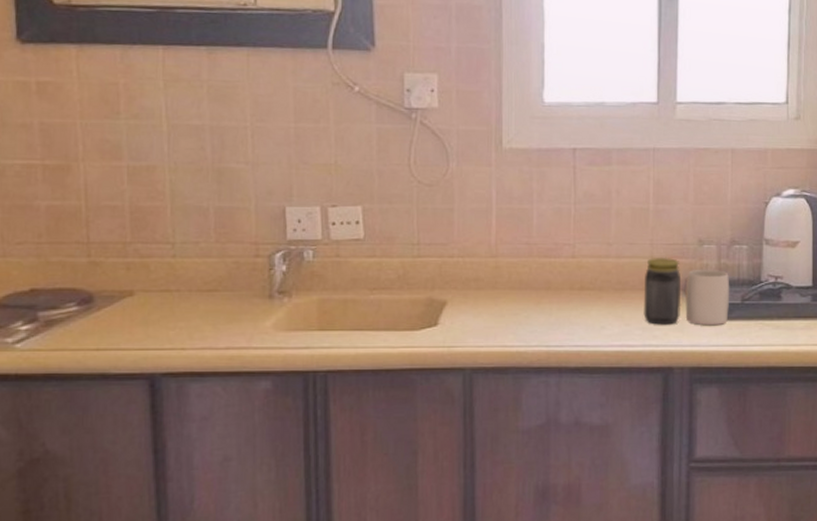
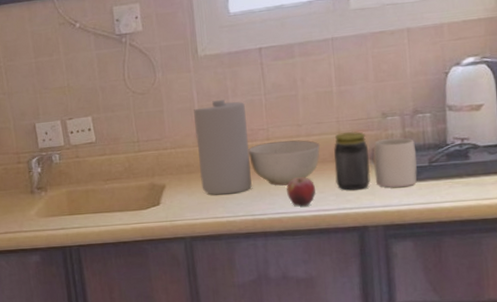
paper towel holder: none [489,203,551,319] -> present [194,99,252,196]
bowl: none [549,260,631,313] -> present [247,140,321,186]
apple: none [588,305,620,340] -> present [286,177,316,207]

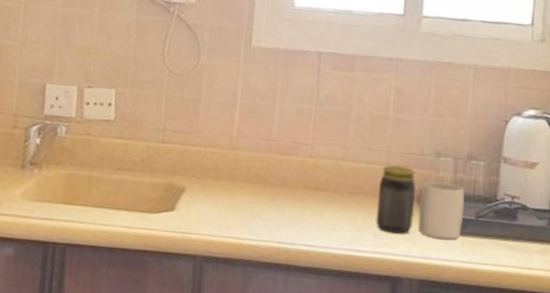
paper towel holder: present [194,99,252,196] -> none [227,100,292,213]
bowl: present [247,140,321,186] -> none [286,160,366,214]
apple: present [286,177,316,207] -> none [320,207,353,242]

